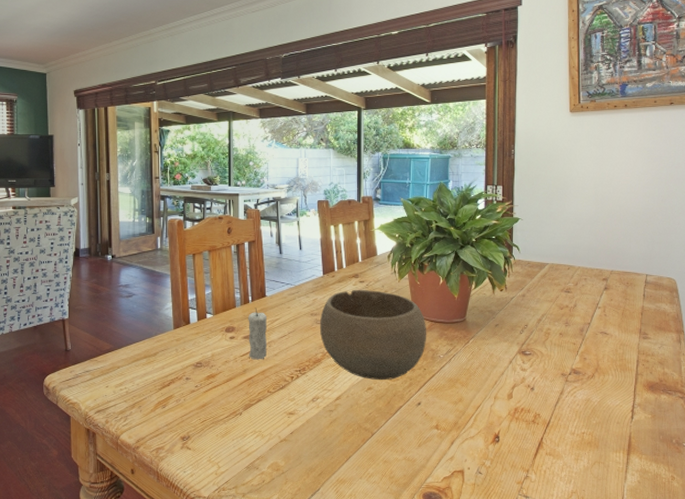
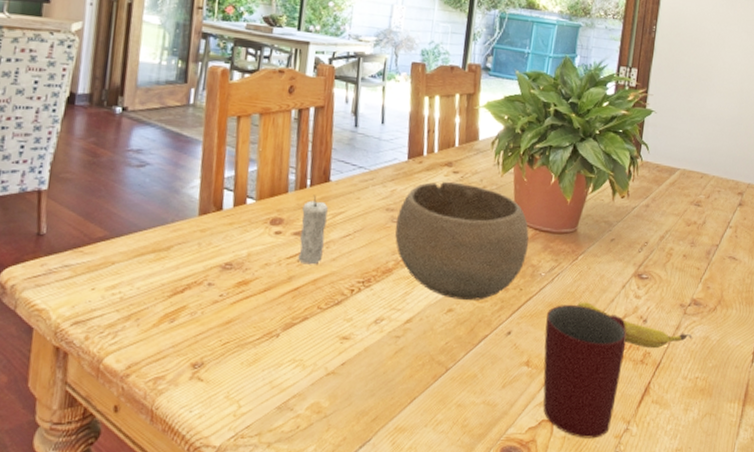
mug: none [449,378,518,485] -> present [543,304,627,439]
banana: none [473,376,576,411] -> present [577,302,693,349]

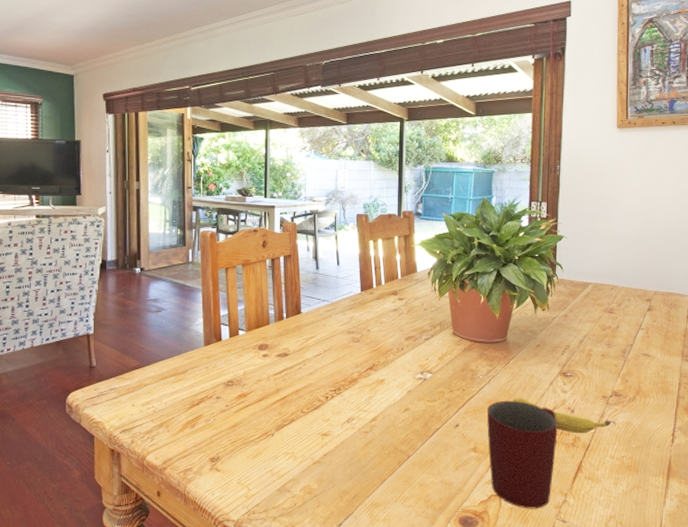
candle: present [298,195,328,265] -> none [282,324,302,379]
bowl: present [395,181,529,301] -> none [356,307,467,402]

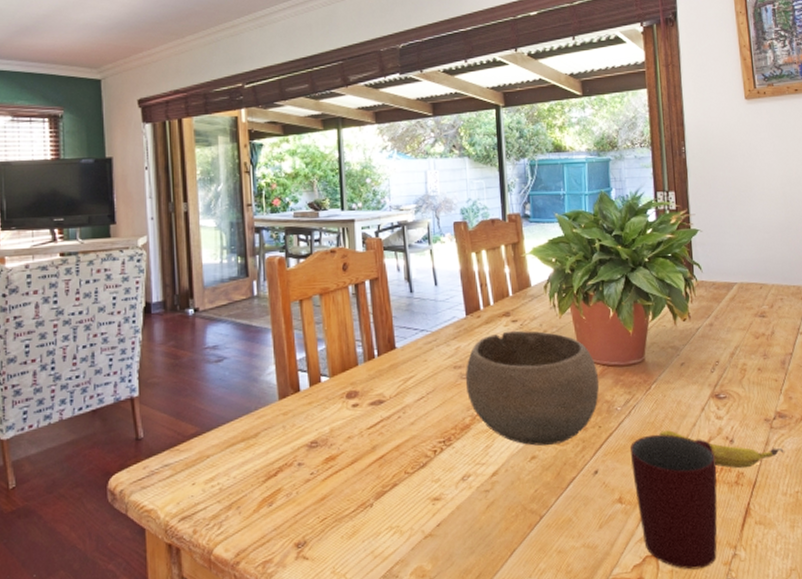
bowl: none [356,307,467,402] -> present [465,330,600,446]

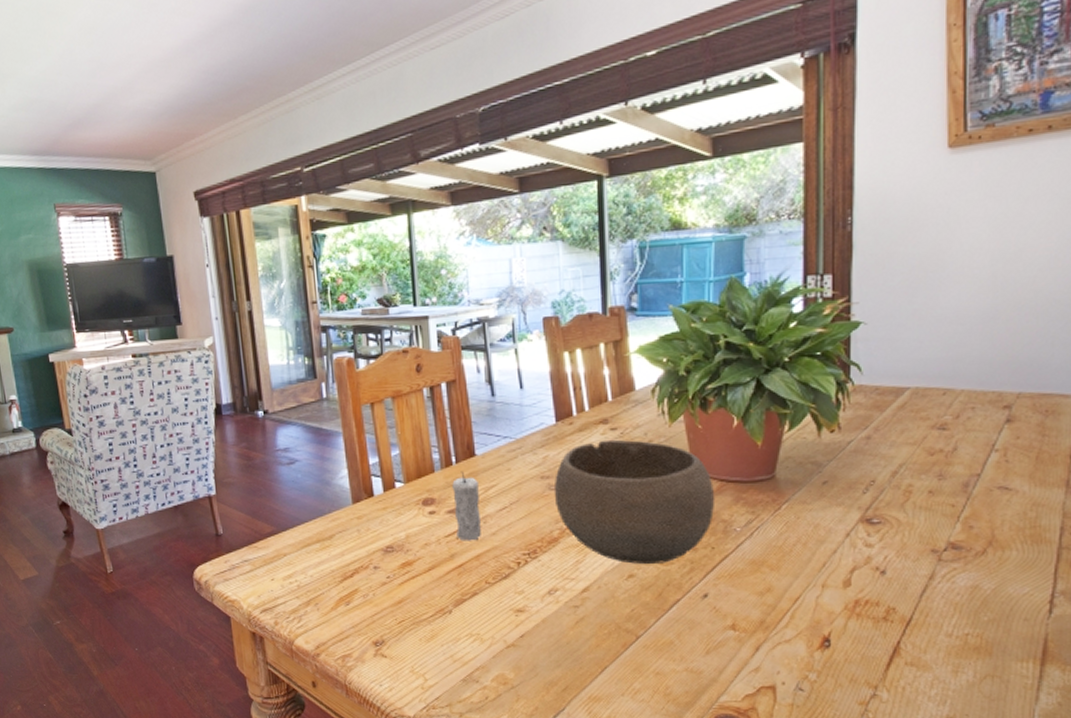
candle: none [374,363,401,432] -> present [452,471,481,541]
mug: present [630,434,718,570] -> none [750,559,860,706]
banana: present [659,430,784,469] -> none [787,556,954,604]

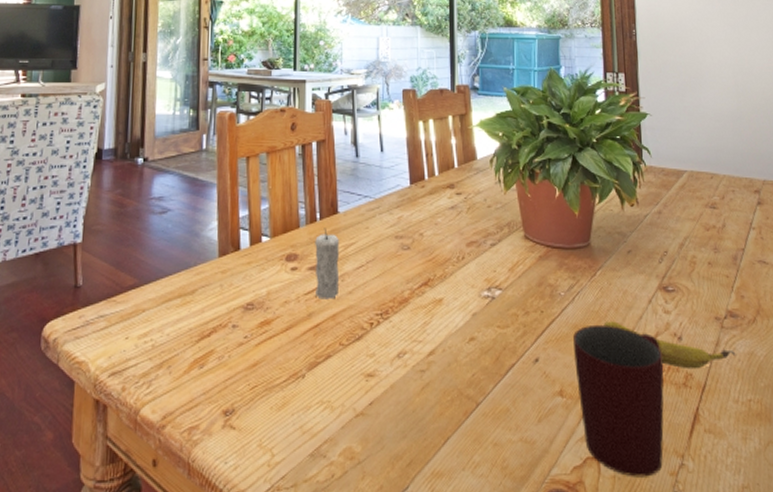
bowl: present [553,439,716,565] -> none [406,203,543,328]
mug: none [750,559,860,706] -> present [573,324,664,477]
banana: none [787,556,954,604] -> present [603,321,736,369]

